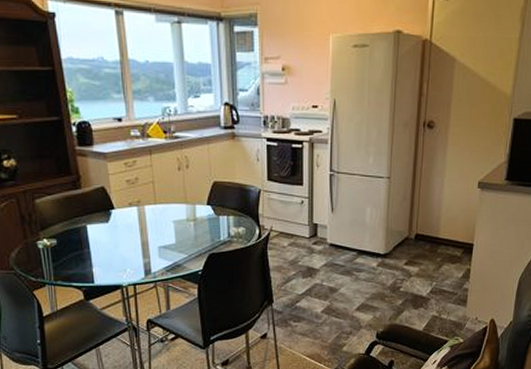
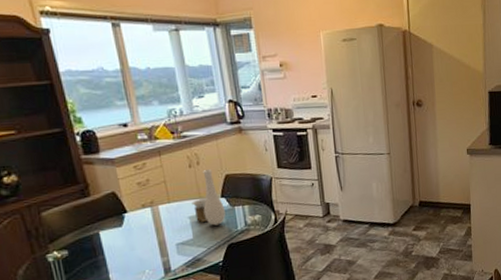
vase: none [177,174,209,233] -> present [191,169,226,226]

